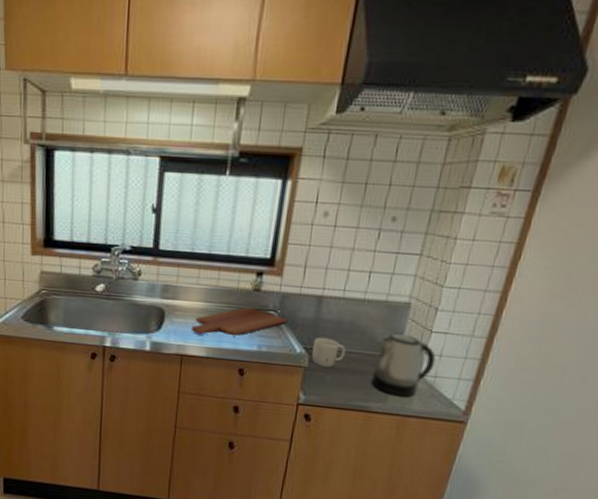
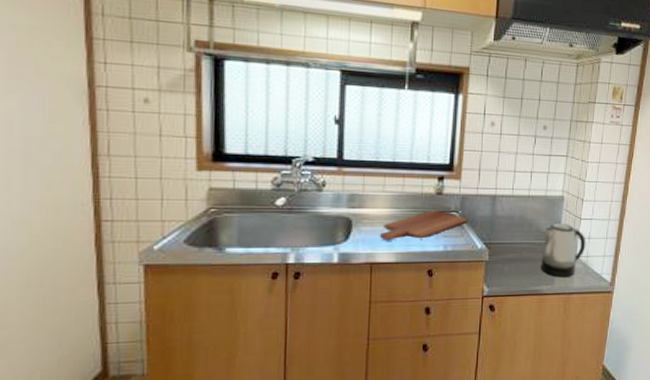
mug: present [311,337,347,368] -> none [490,232,519,259]

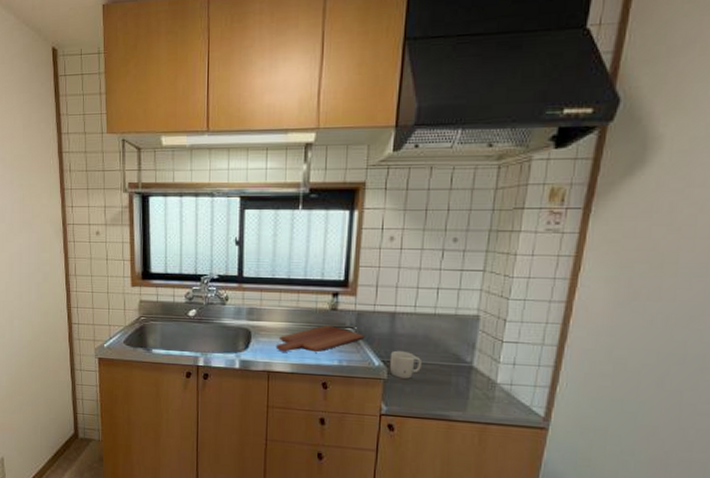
mug: none [490,232,519,259] -> present [389,350,423,379]
kettle: present [541,222,586,277] -> none [449,344,510,406]

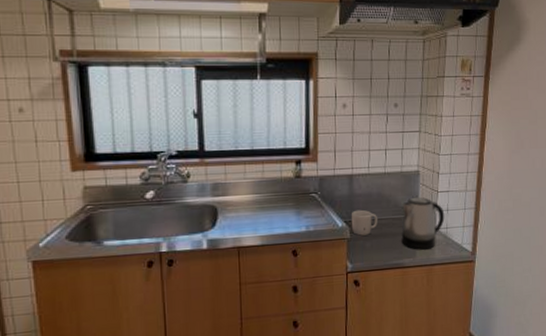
cutting board: present [275,324,365,353] -> none [244,192,328,226]
kettle: none [449,344,510,406] -> present [401,196,445,250]

